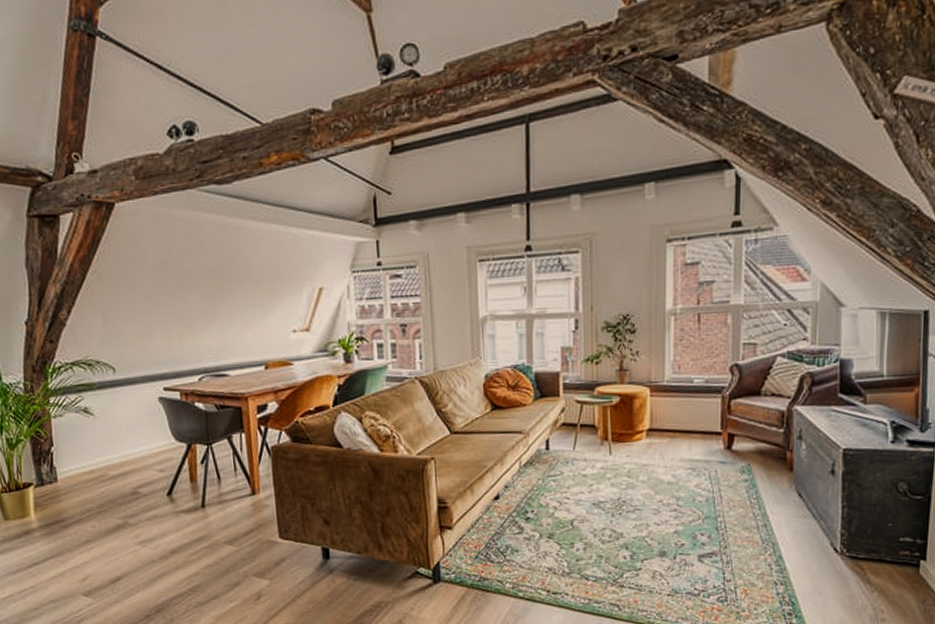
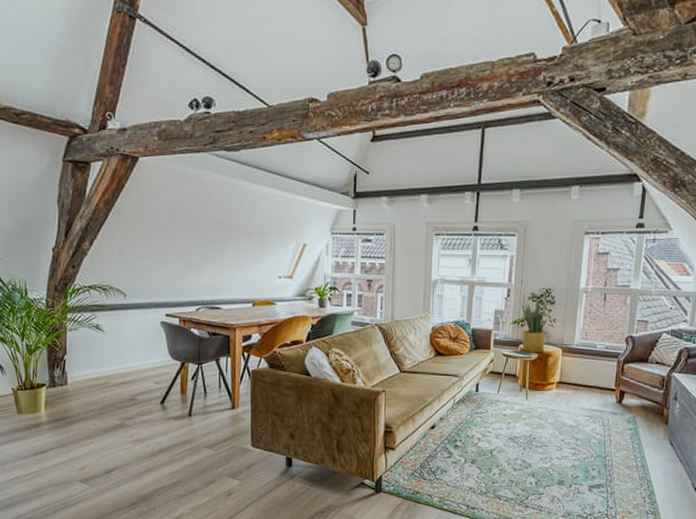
planter: none [594,331,630,397] -> present [522,301,549,353]

